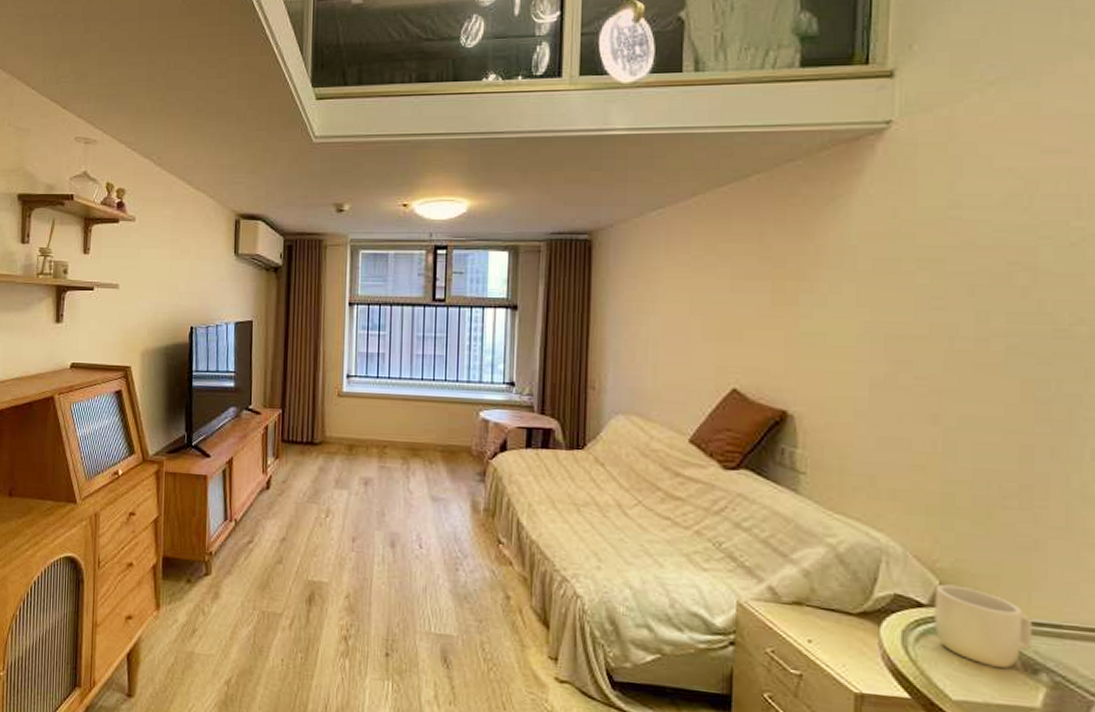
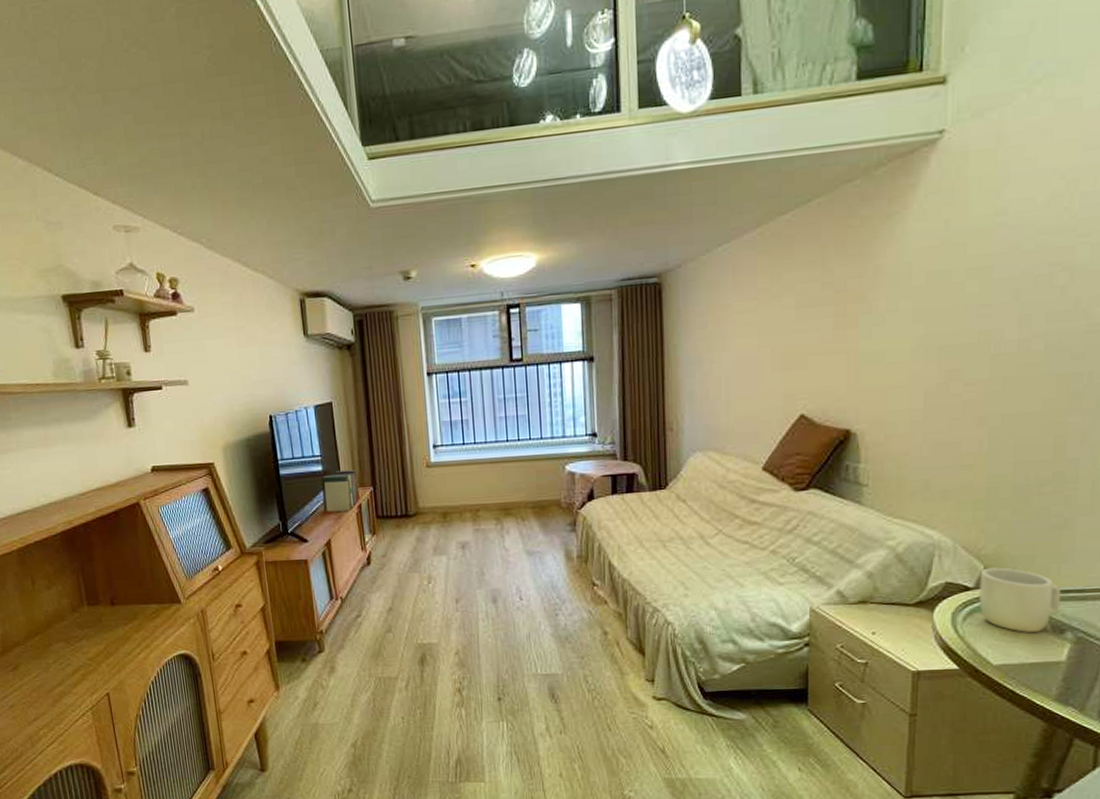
books: none [231,388,268,431] -> present [321,469,360,512]

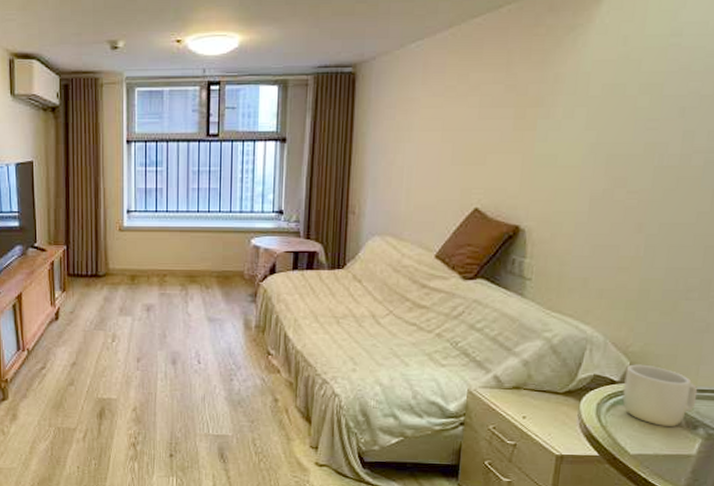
books: present [321,469,360,512] -> none [17,227,54,267]

